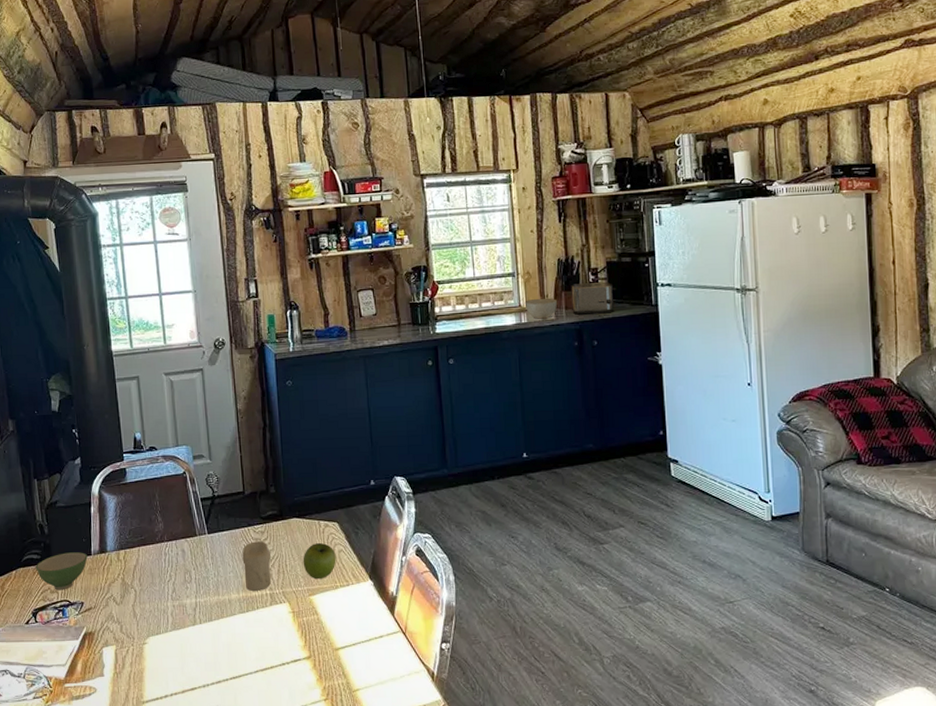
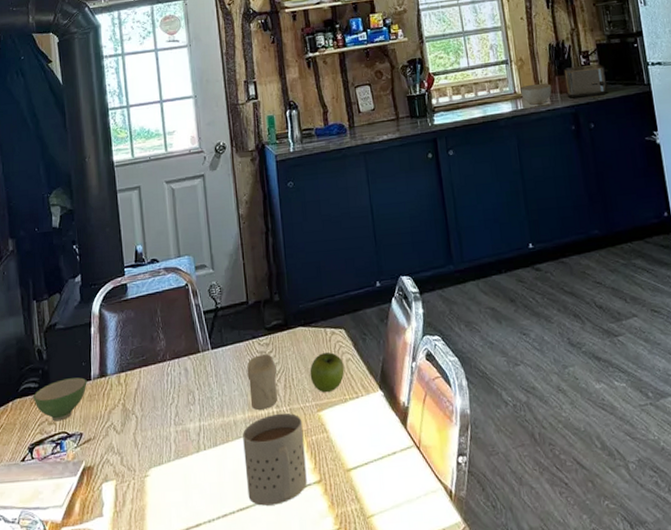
mug: none [237,595,297,676] -> present [243,413,307,506]

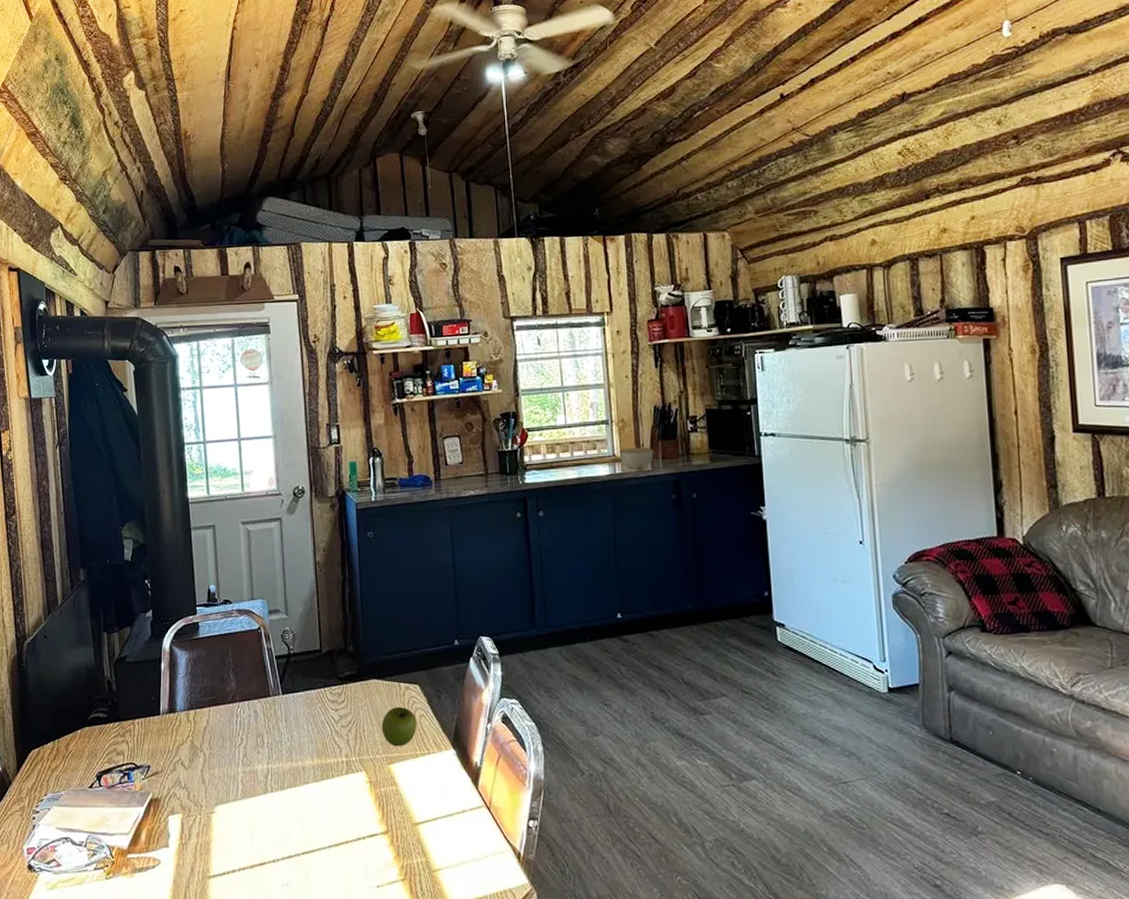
bowl: present [33,377,87,422] -> none [102,711,156,752]
mug: present [243,413,307,506] -> none [311,763,374,851]
candle: present [247,354,277,410] -> none [317,704,348,757]
toaster: present [563,64,608,99] -> none [668,431,717,466]

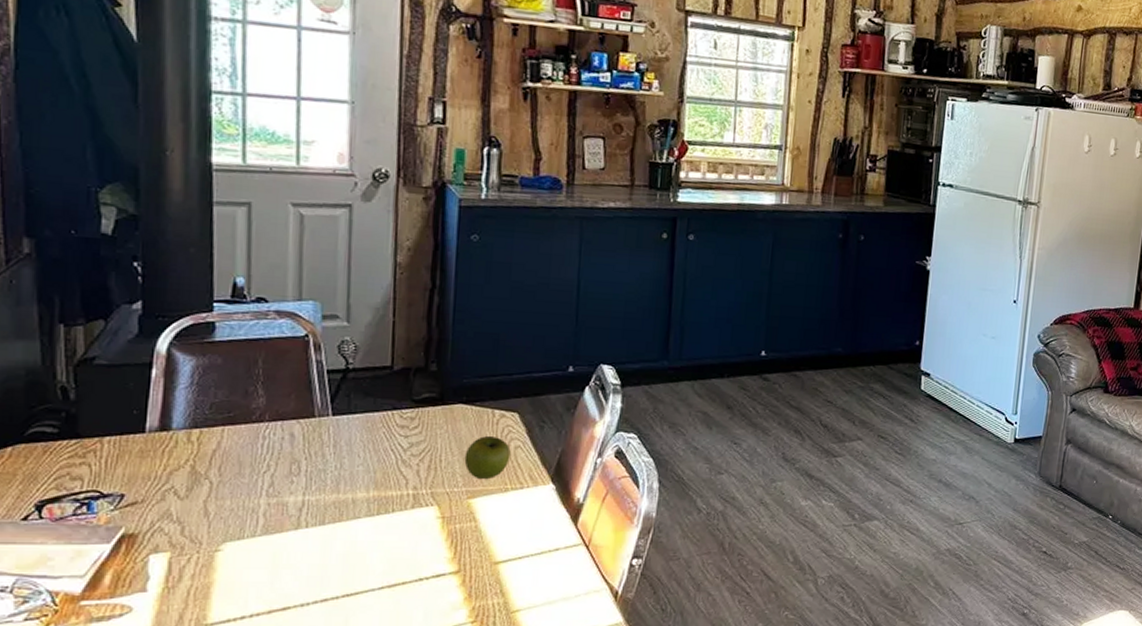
bowl: present [619,447,654,470] -> none [788,178,827,204]

